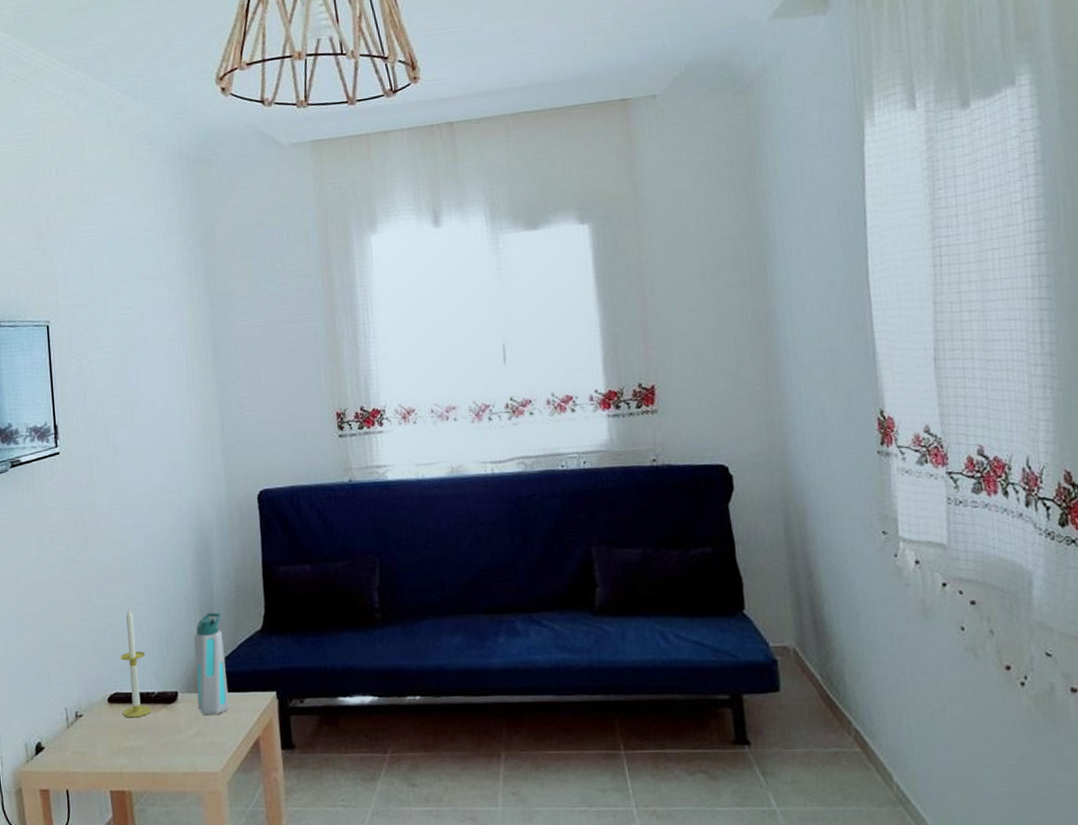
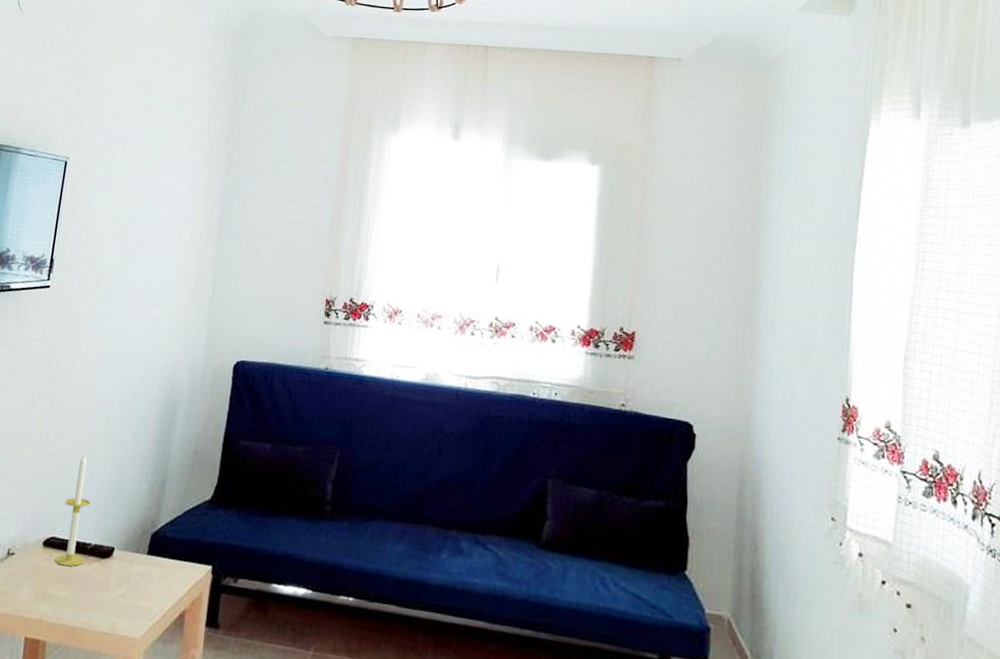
water bottle: present [193,612,230,716] -> none [131,473,175,579]

